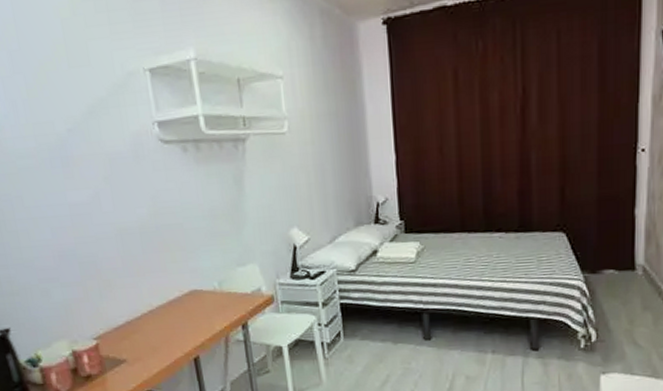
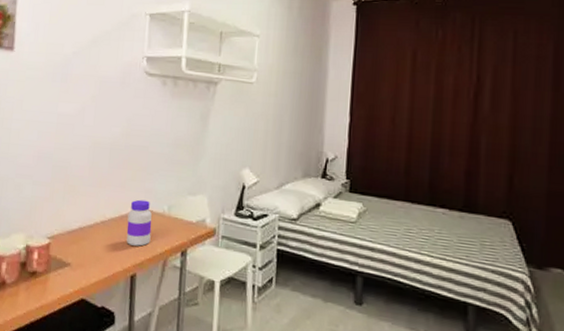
jar: none [176,280,207,329] -> present [126,199,152,247]

